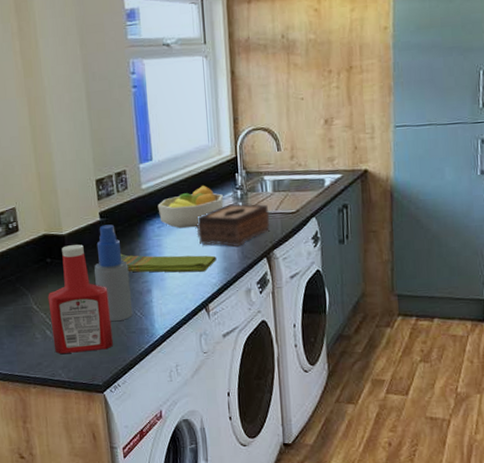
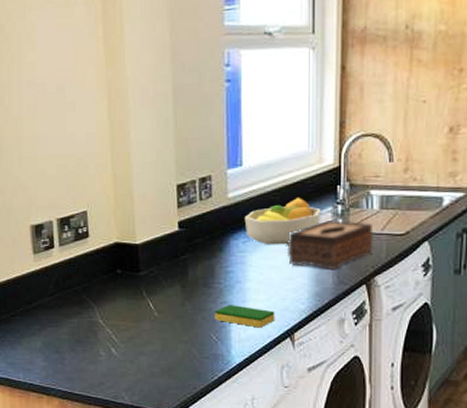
ketchup bottle: present [48,244,113,354] -> none [115,256,183,375]
spray bottle: present [93,224,133,322] -> none [167,236,208,344]
dish towel: present [120,253,217,273] -> none [199,269,307,296]
dish sponge: none [137,283,191,302] -> present [215,305,275,328]

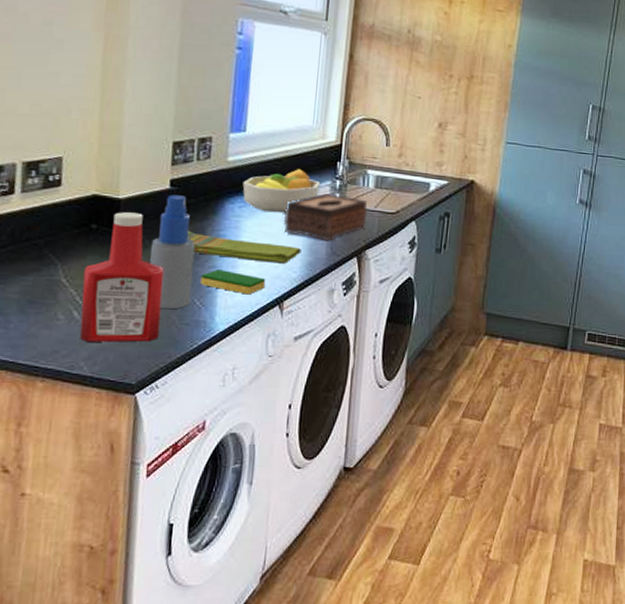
ketchup bottle: none [115,256,183,375] -> present [79,212,164,342]
spray bottle: none [167,236,208,344] -> present [150,194,195,310]
dish towel: none [199,269,307,296] -> present [187,230,301,264]

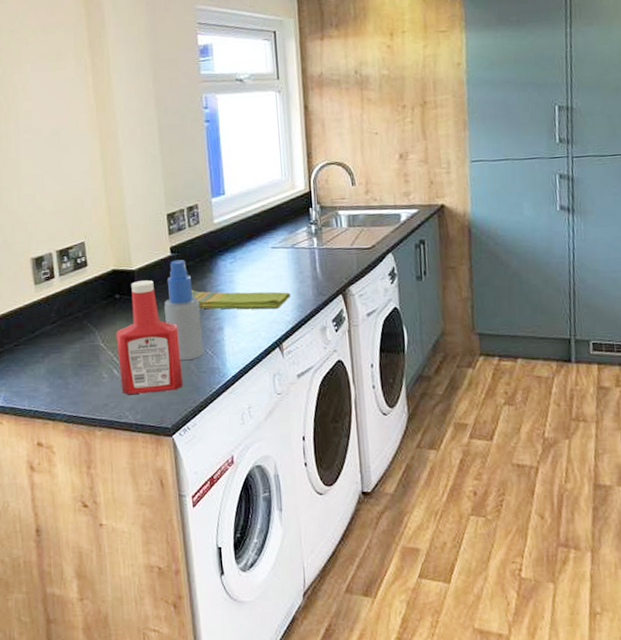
dish sponge: present [200,269,266,295] -> none [208,320,264,341]
fruit bowl: present [242,169,320,214] -> none [230,220,297,264]
tissue box: present [283,193,368,241] -> none [270,238,345,283]

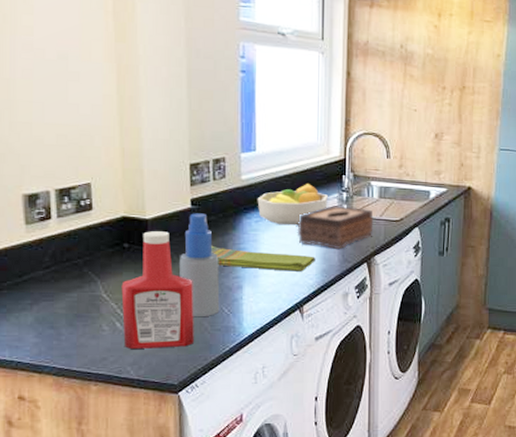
fruit bowl: none [230,220,297,264] -> present [257,184,328,226]
tissue box: none [270,238,345,283] -> present [297,206,374,249]

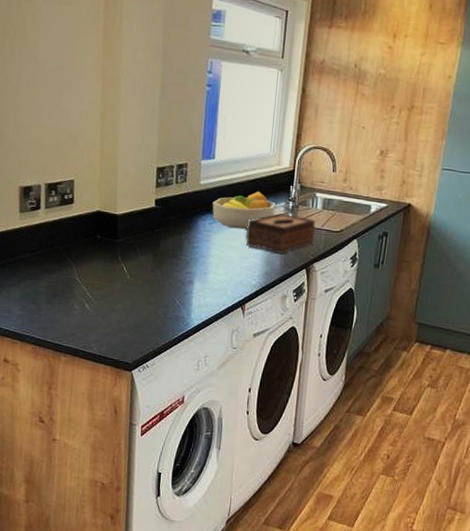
ketchup bottle: present [121,231,194,349] -> none [90,225,152,331]
spray bottle: present [178,213,220,317] -> none [141,212,175,306]
dish towel: present [211,245,316,272] -> none [169,242,260,272]

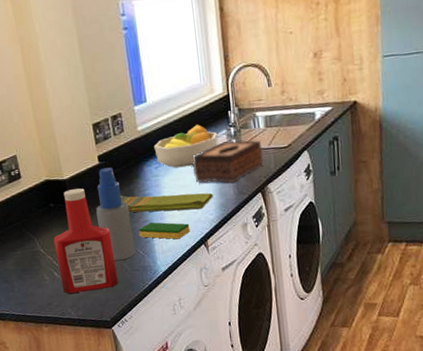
ketchup bottle: none [90,225,152,331] -> present [53,188,118,294]
spray bottle: none [141,212,175,306] -> present [95,167,136,261]
dish towel: none [169,242,260,272] -> present [120,192,213,213]
dish sponge: none [179,275,231,297] -> present [138,222,190,240]

